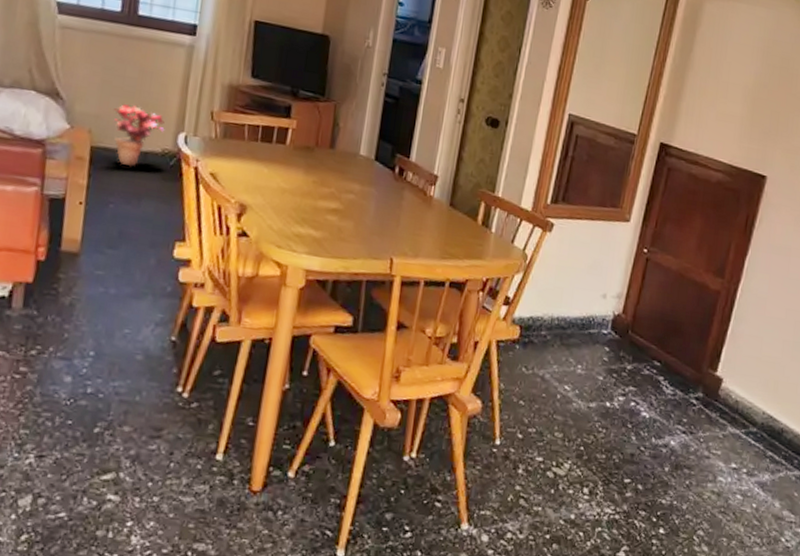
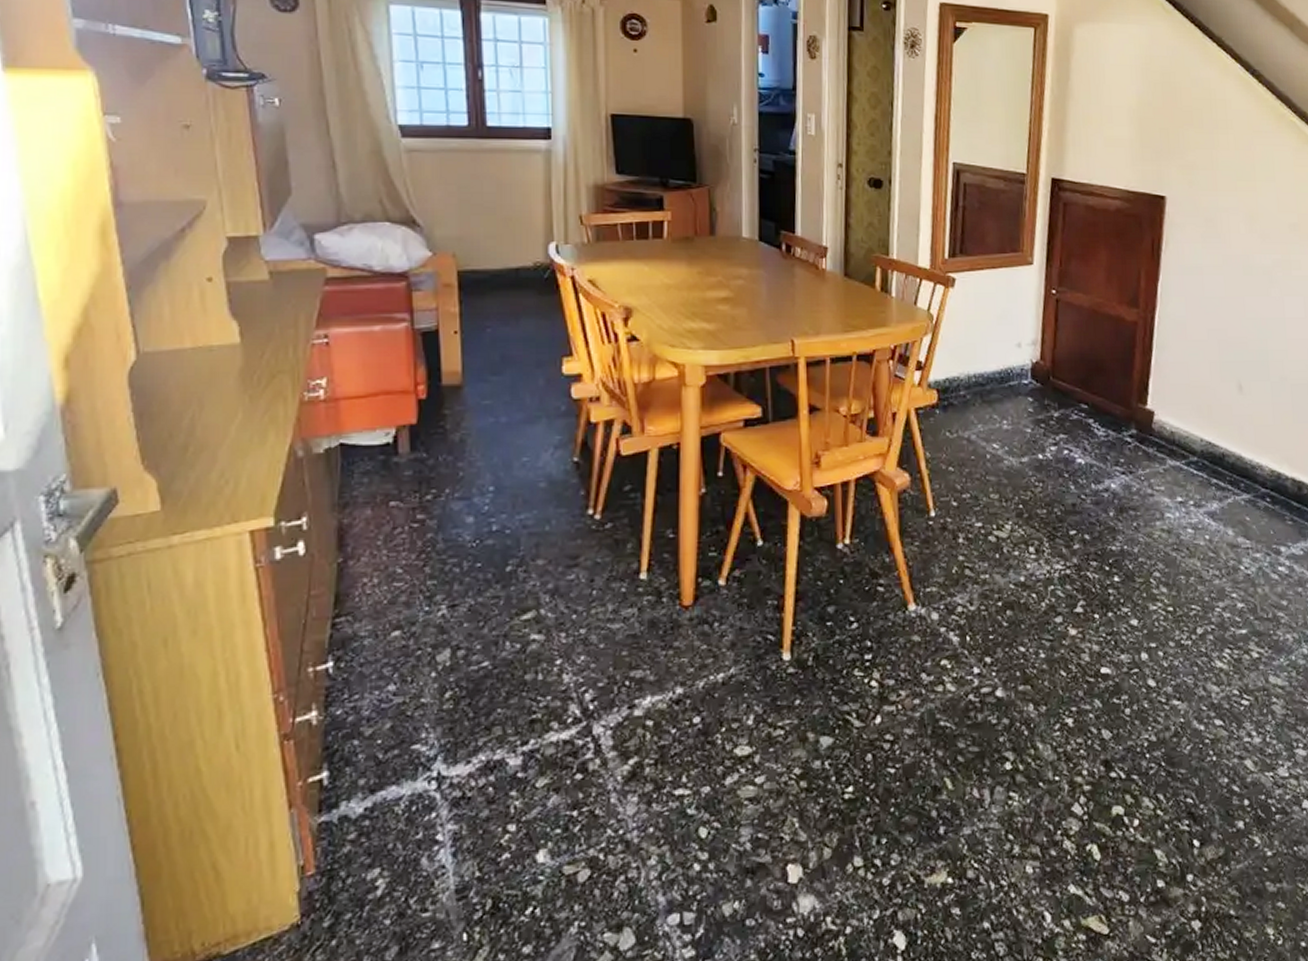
potted plant: present [113,104,165,167] -> none [475,220,533,286]

